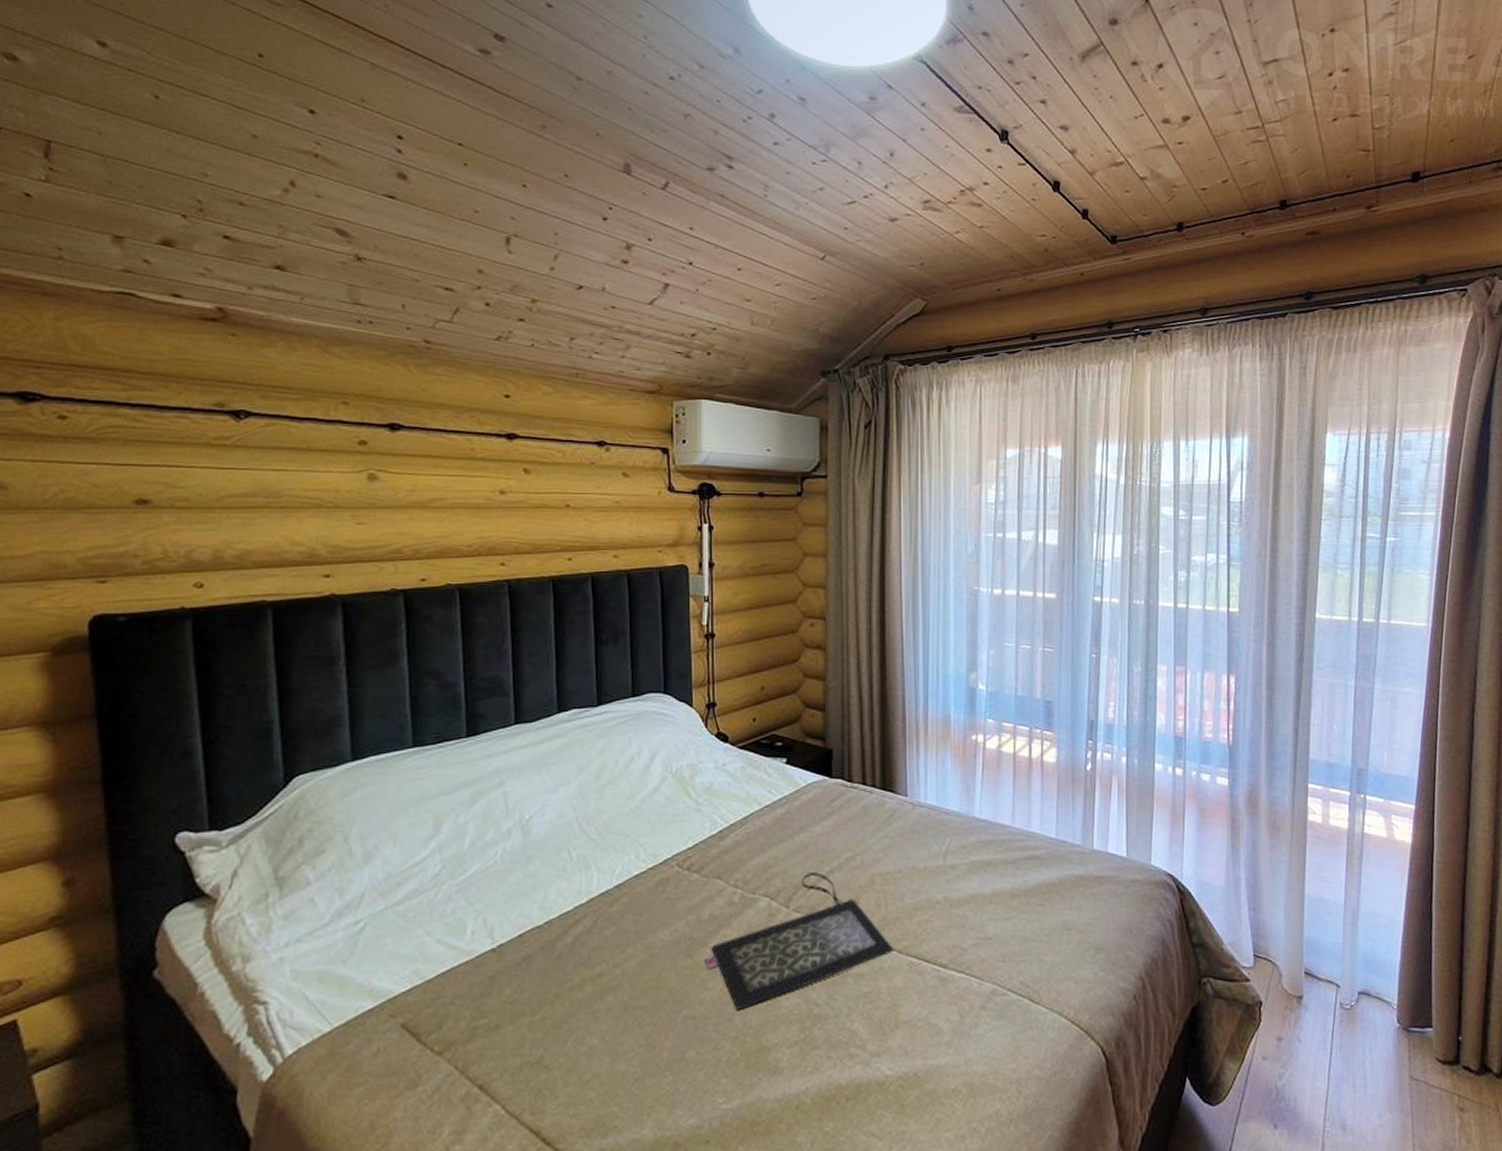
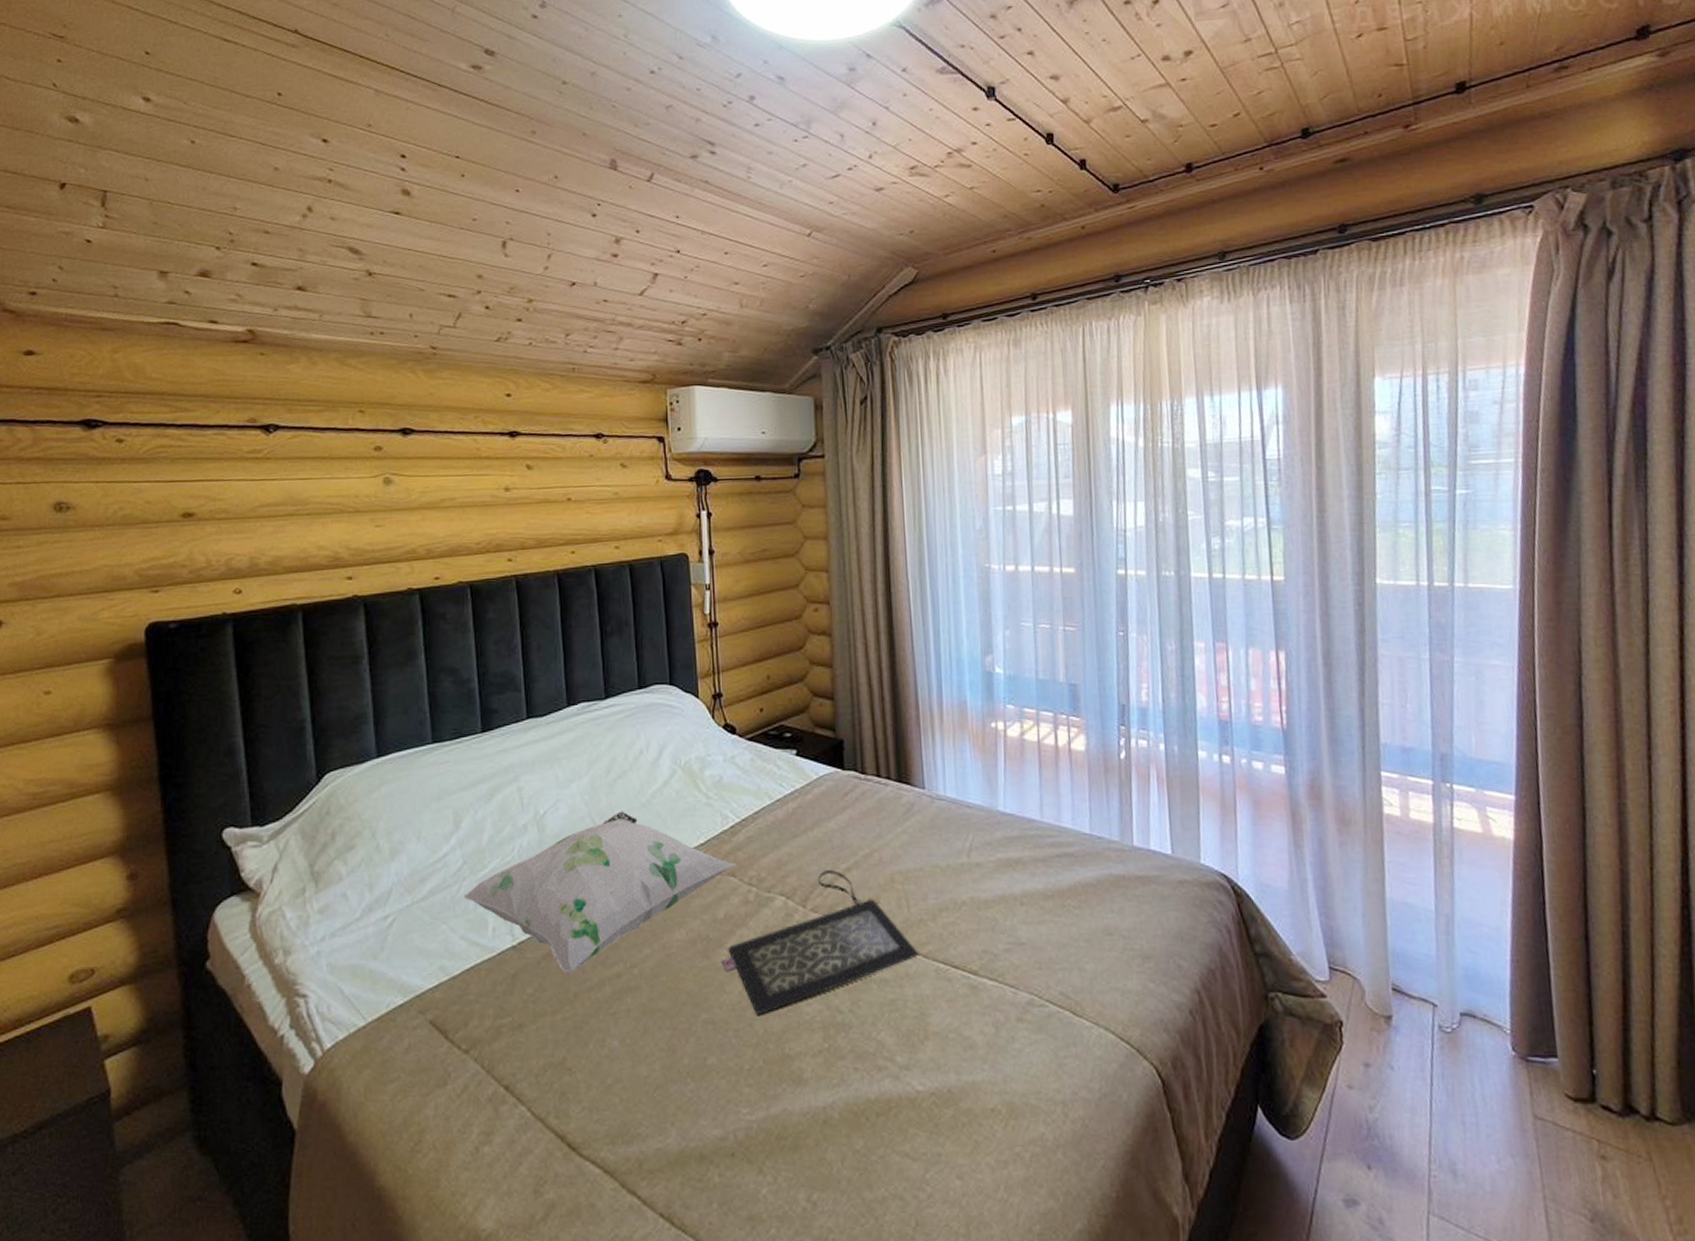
decorative pillow: none [441,816,723,975] -> present [463,811,737,974]

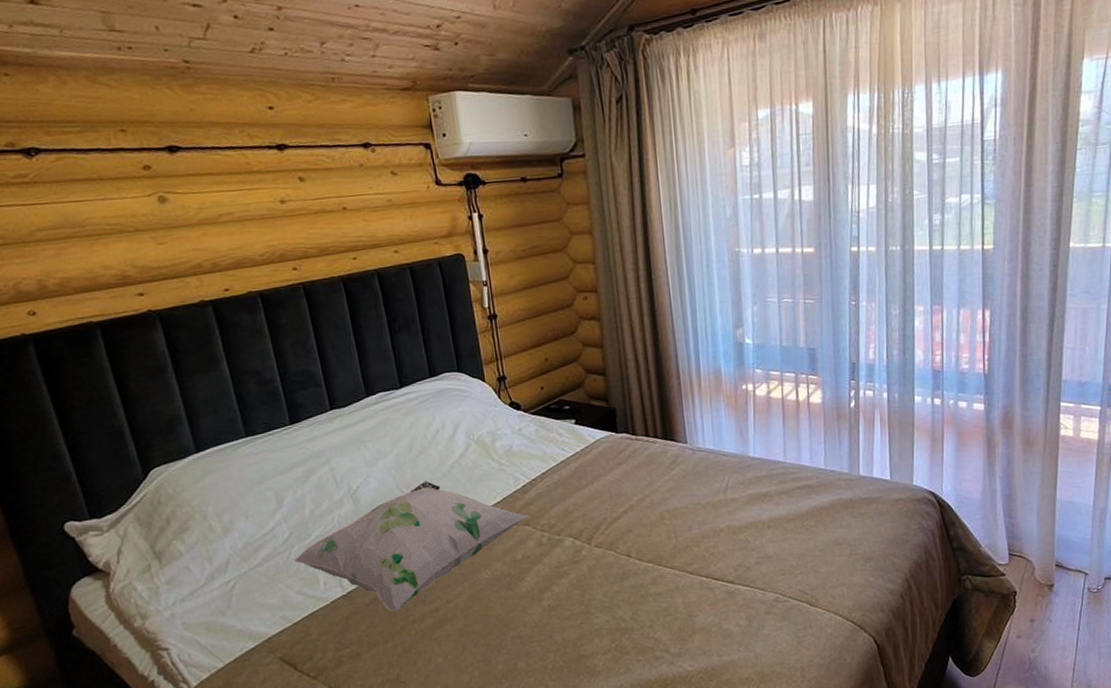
clutch bag: present [722,870,920,1017] -> none [523,514,687,630]

